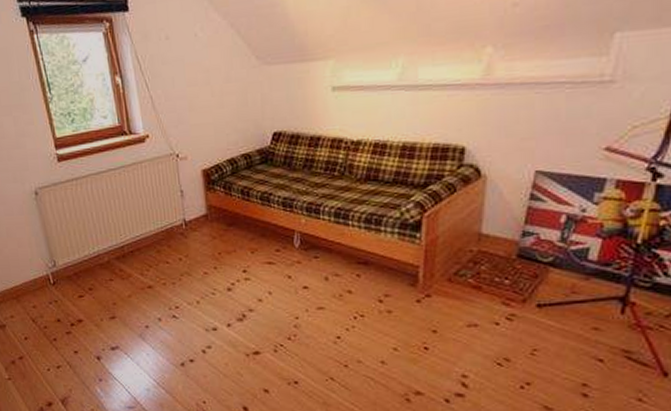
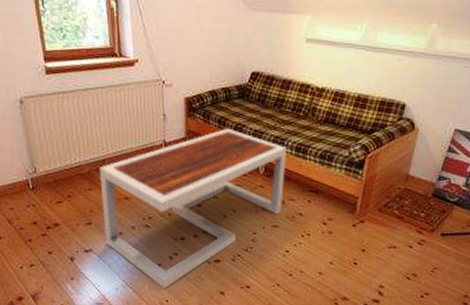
coffee table: none [118,198,327,388] -> present [99,128,287,288]

